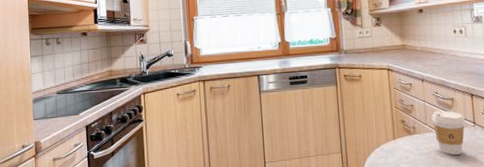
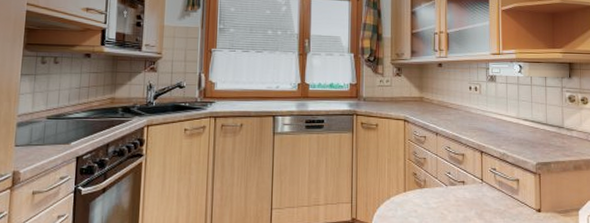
coffee cup: present [431,110,465,155] -> none [442,165,473,211]

